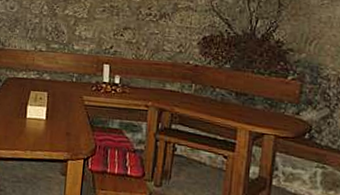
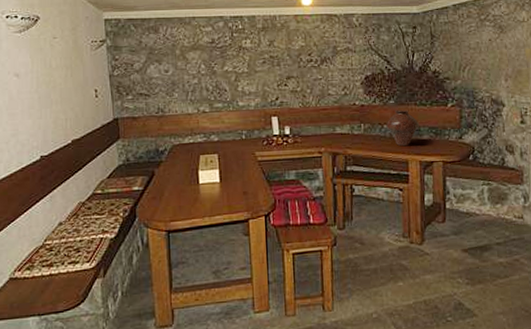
vase: none [218,75,254,114] -> present [386,109,419,147]

